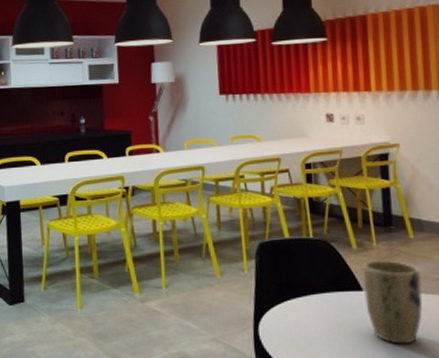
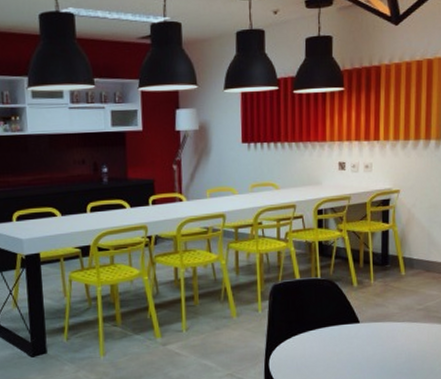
plant pot: present [363,261,423,344] -> none [361,295,408,367]

